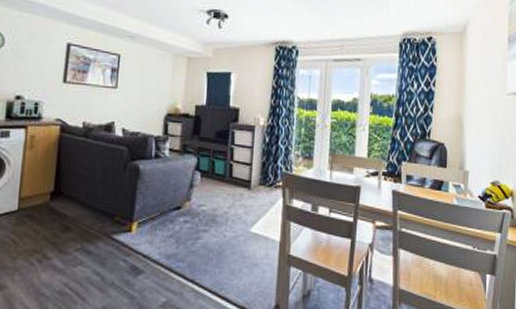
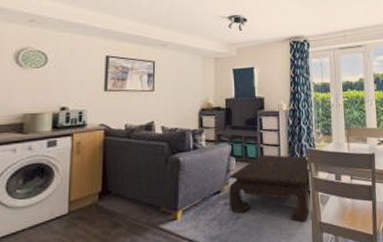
coffee table: none [188,173,285,251] -> present [228,154,313,222]

